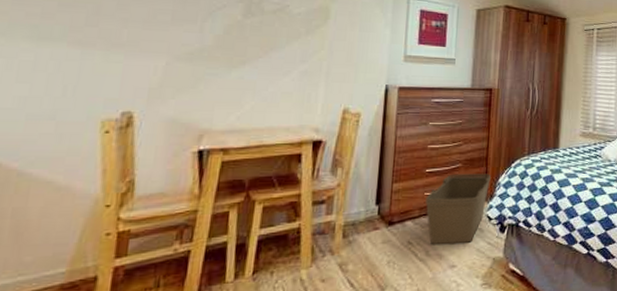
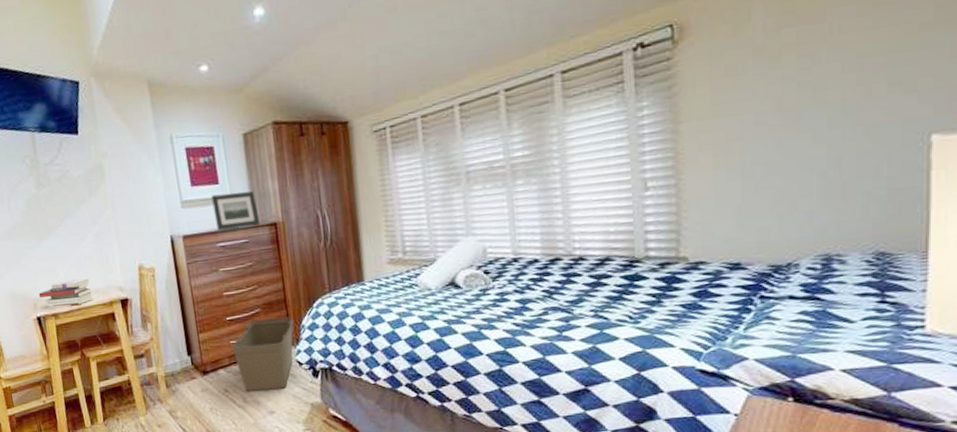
books: none [209,114,280,142] -> present [38,278,93,307]
picture frame: none [435,55,478,89] -> present [211,191,260,231]

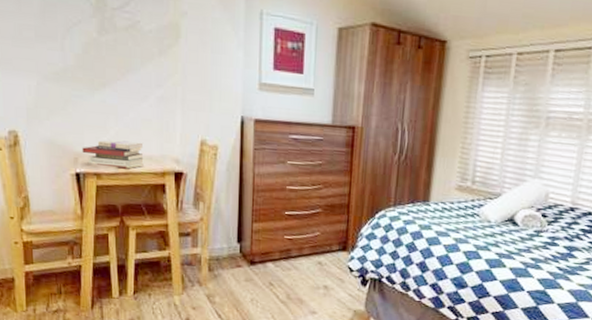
picture frame: present [211,191,260,231] -> none [292,84,339,126]
bicycle basket: present [232,316,294,392] -> none [285,219,353,293]

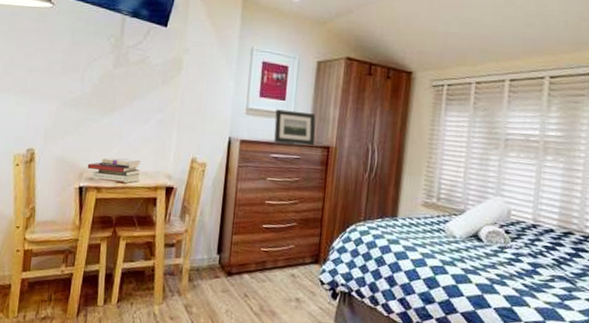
picture frame: none [292,84,339,126] -> present [274,109,316,146]

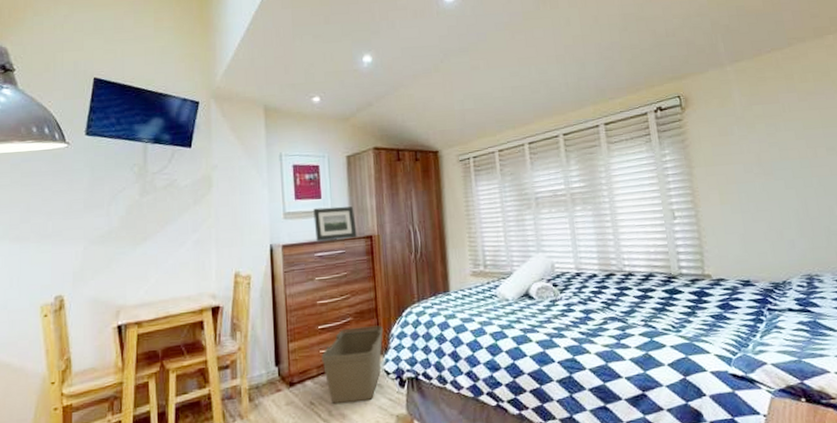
books: present [87,157,140,184] -> none [124,285,182,315]
bicycle basket: none [261,232,325,305] -> present [321,325,383,405]

